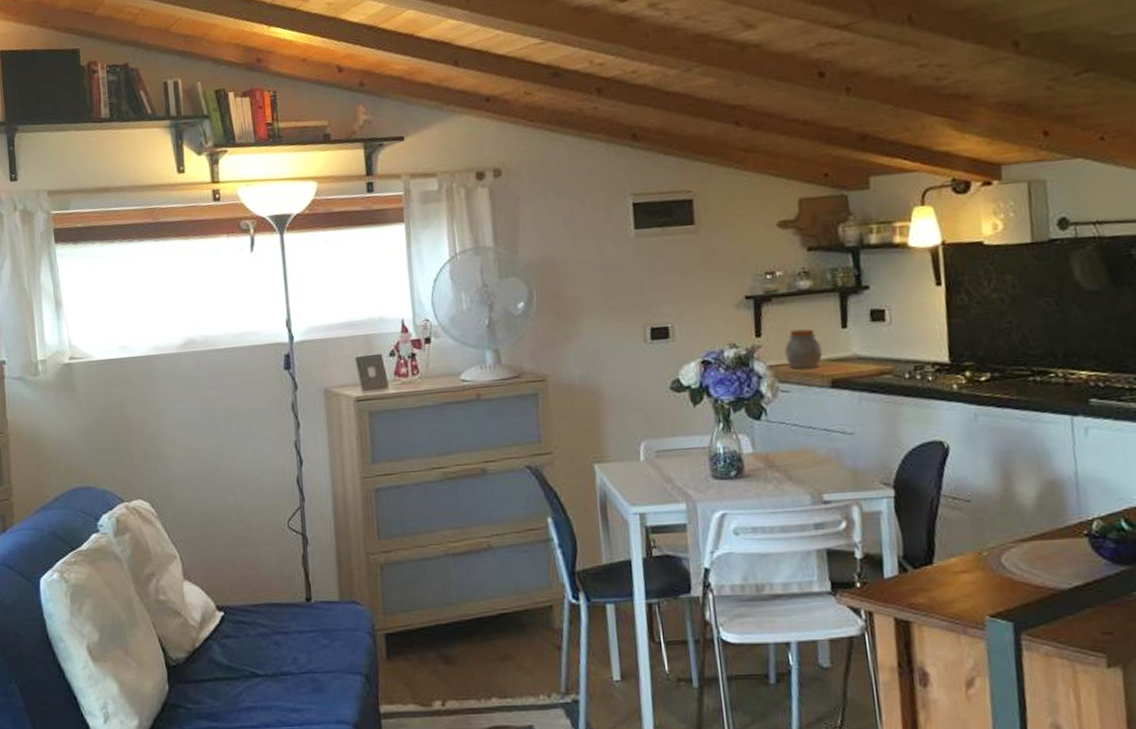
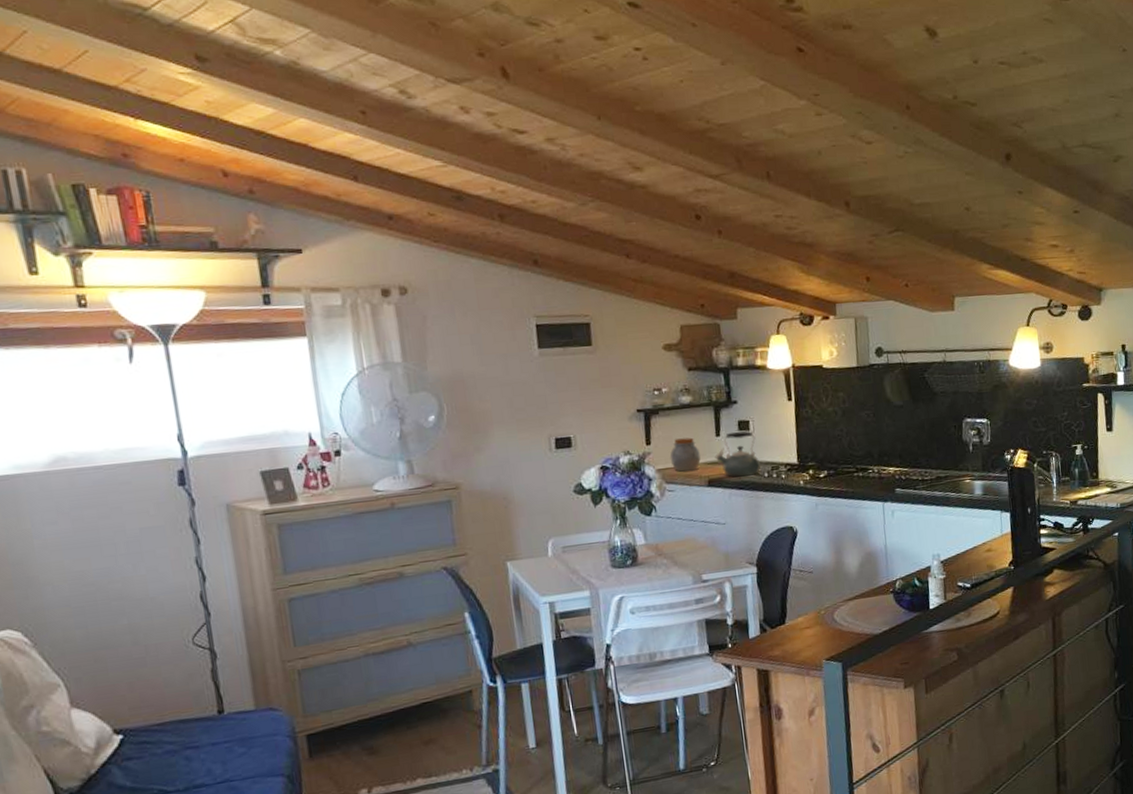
kettle: none [840,322,899,378] -> present [715,431,760,478]

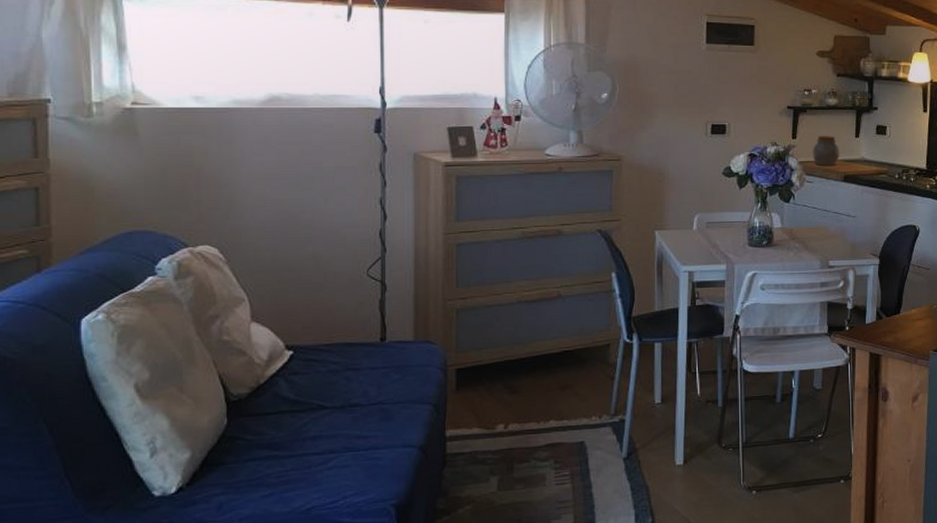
kettle: present [715,431,760,478] -> none [852,136,892,176]

